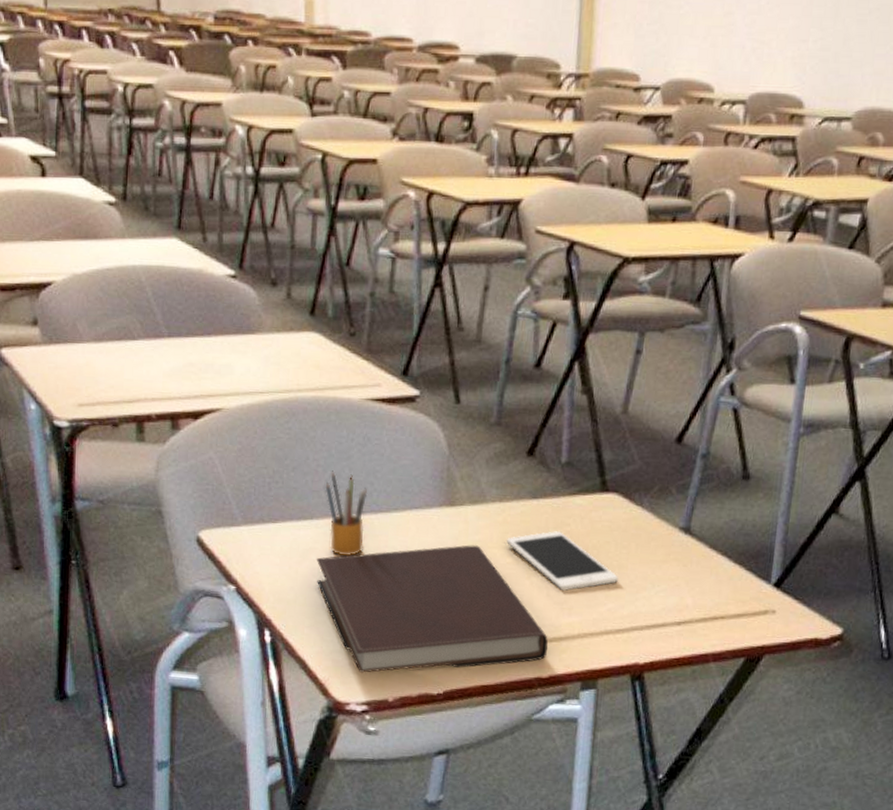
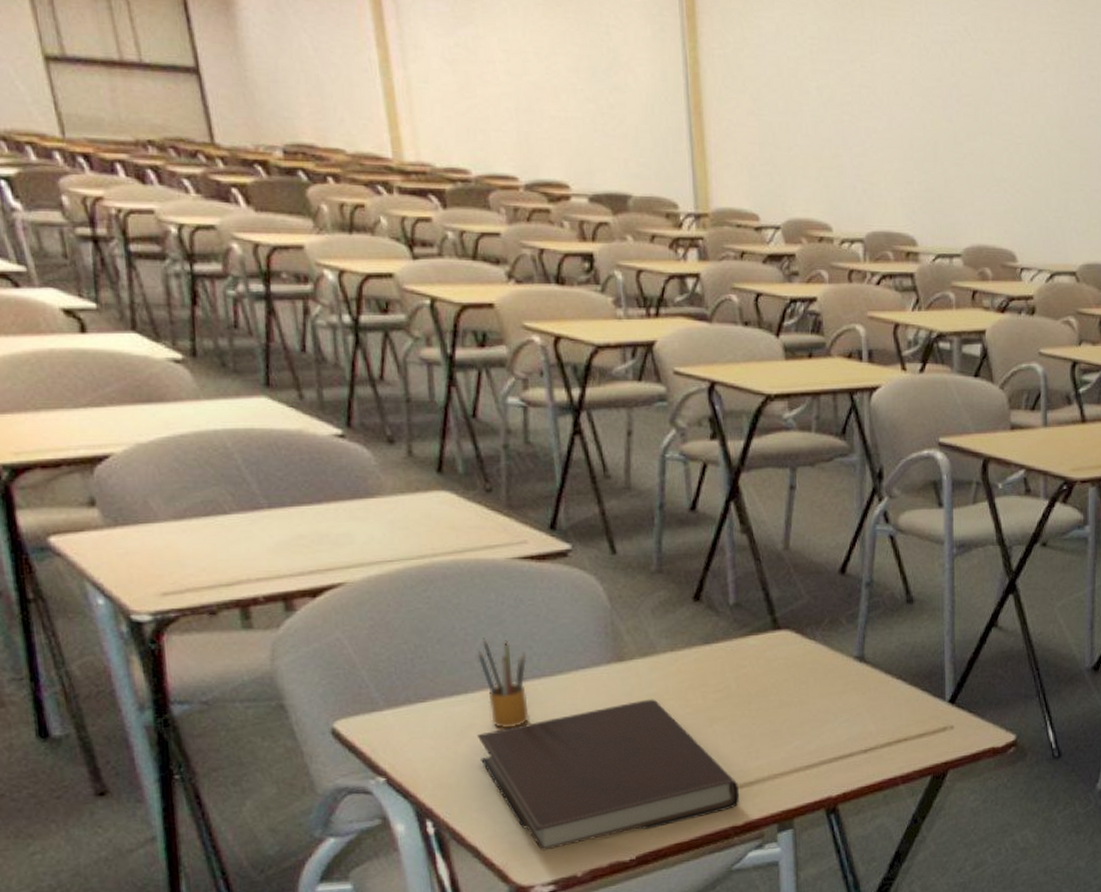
cell phone: present [507,531,618,592] -> none [683,674,801,735]

